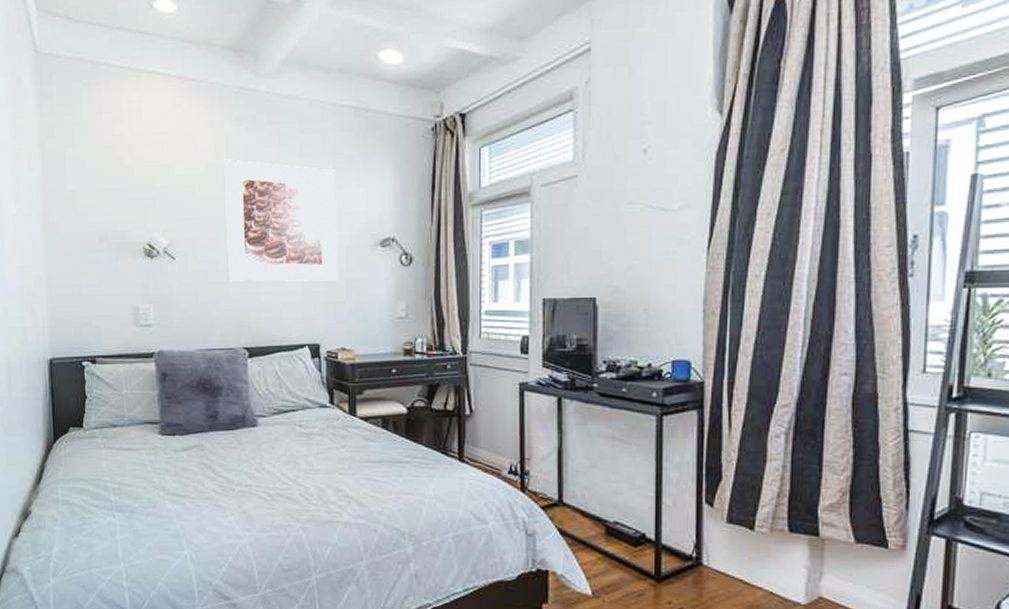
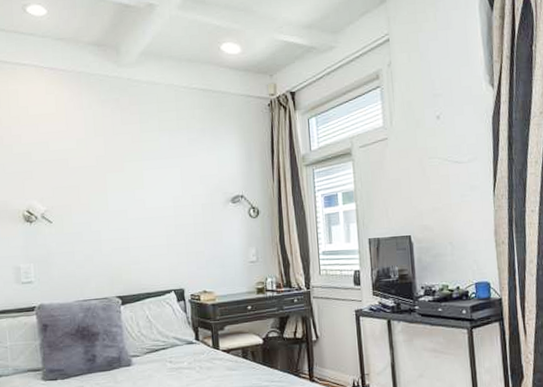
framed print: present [223,159,339,282] -> none [92,135,198,240]

